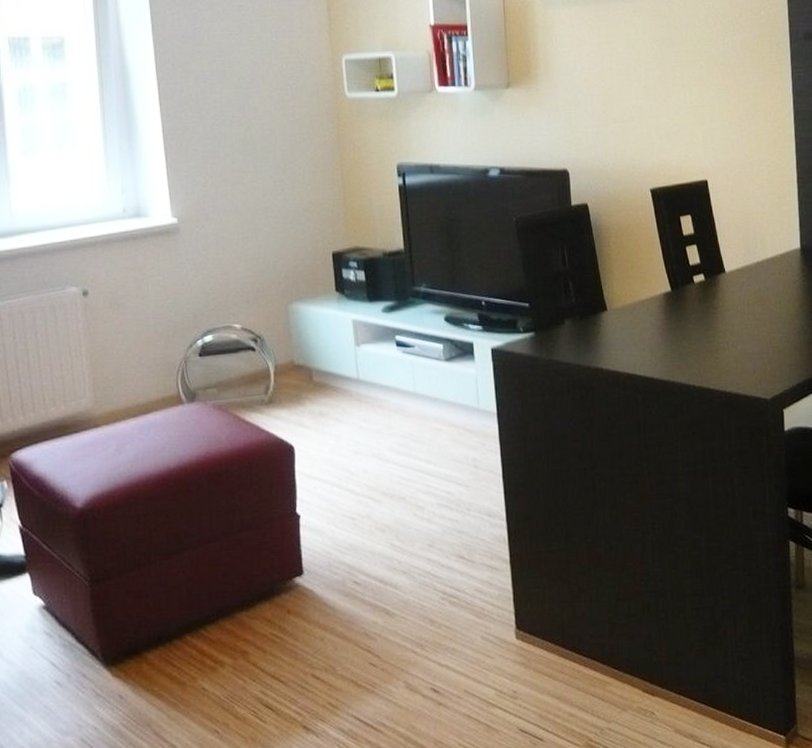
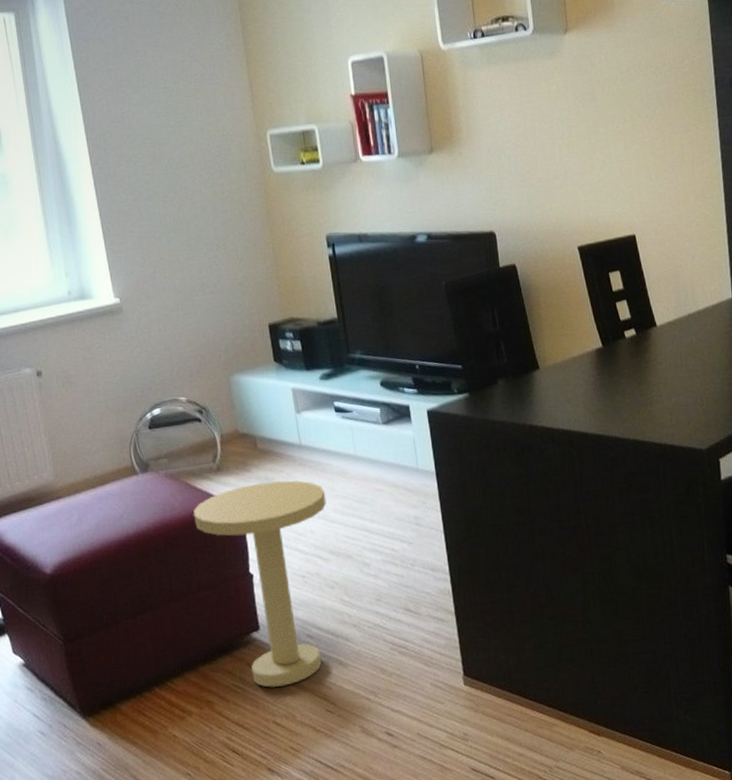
side table: none [240,415,382,637] -> present [193,480,327,688]

